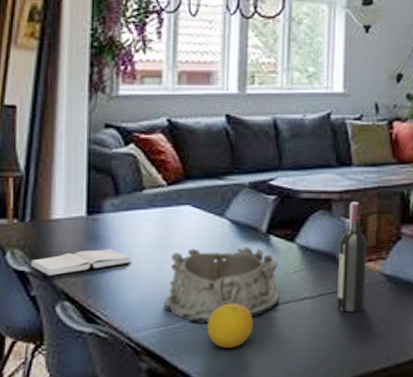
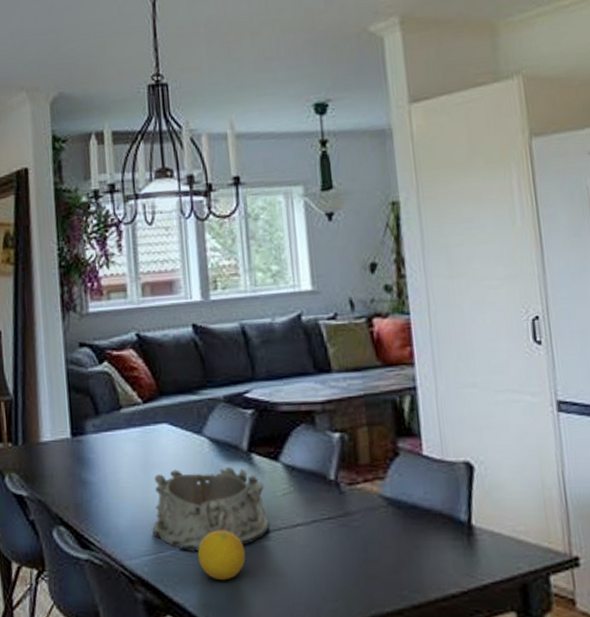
hardback book: present [29,249,131,278] -> none [25,471,117,502]
wine bottle: present [336,202,368,313] -> none [328,413,367,542]

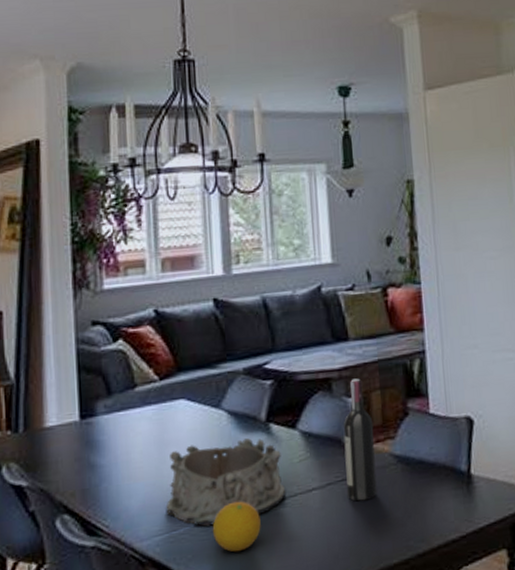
wine bottle: none [328,413,367,542] -> present [343,378,377,502]

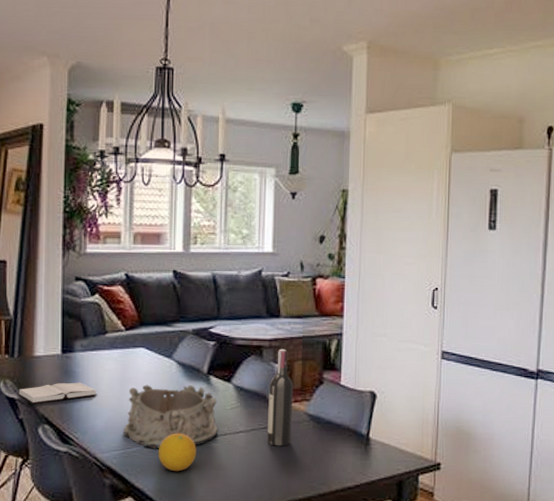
hardback book: none [26,453,129,491] -> present [17,382,97,404]

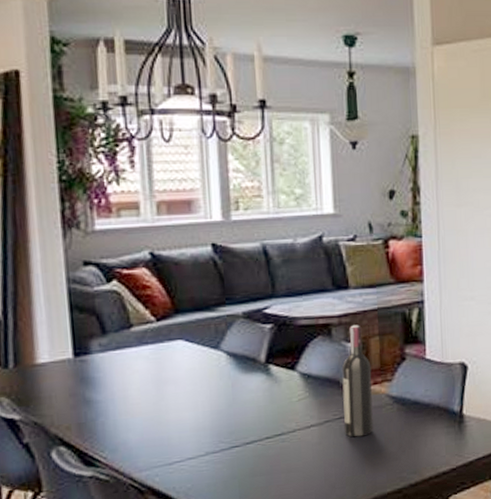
hardback book: present [17,382,97,404] -> none [18,390,126,424]
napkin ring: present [123,384,217,449] -> none [164,378,284,459]
fruit: present [158,433,196,472] -> none [211,435,260,482]

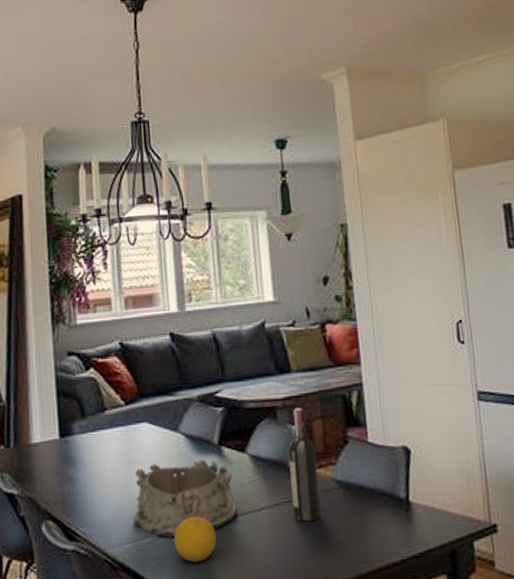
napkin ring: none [164,378,284,459] -> present [133,459,237,538]
fruit: none [211,435,260,482] -> present [173,516,217,563]

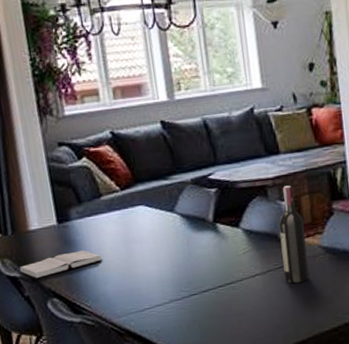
hardback book: none [16,468,101,499] -> present [18,250,103,280]
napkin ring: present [133,459,237,538] -> none [135,236,233,305]
fruit: present [173,516,217,563] -> none [175,285,215,325]

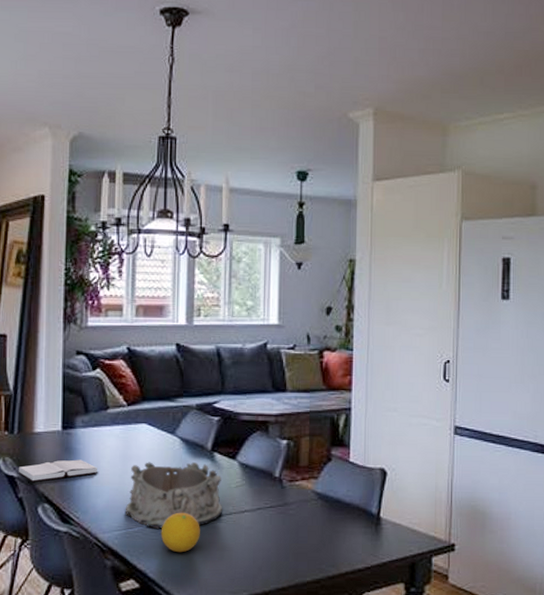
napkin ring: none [135,236,233,305] -> present [125,462,222,529]
fruit: none [175,285,215,325] -> present [160,512,200,553]
wine bottle: present [278,185,310,284] -> none [273,424,301,526]

